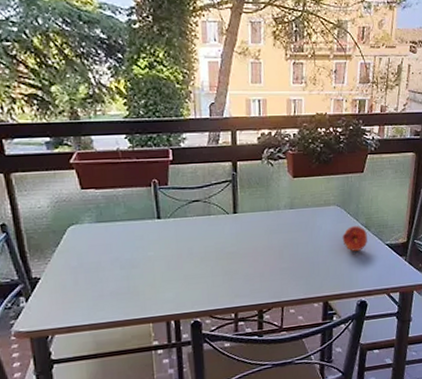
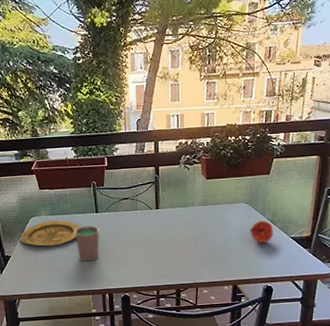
plate: none [53,229,138,264] -> present [19,220,81,246]
cup: none [129,235,163,282] -> present [75,226,100,262]

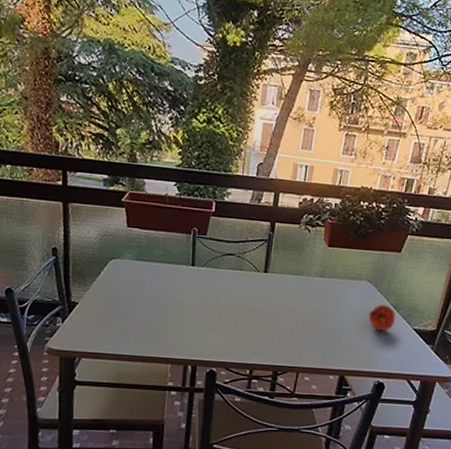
plate: present [19,220,81,246] -> none [92,267,171,298]
cup: present [75,226,100,262] -> none [162,279,193,324]

